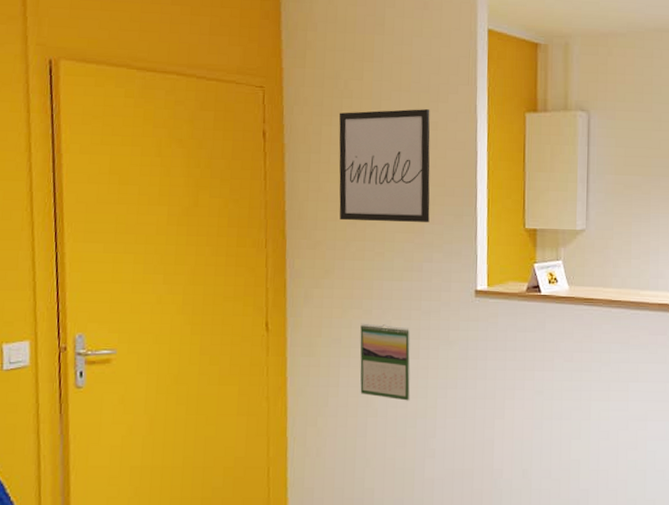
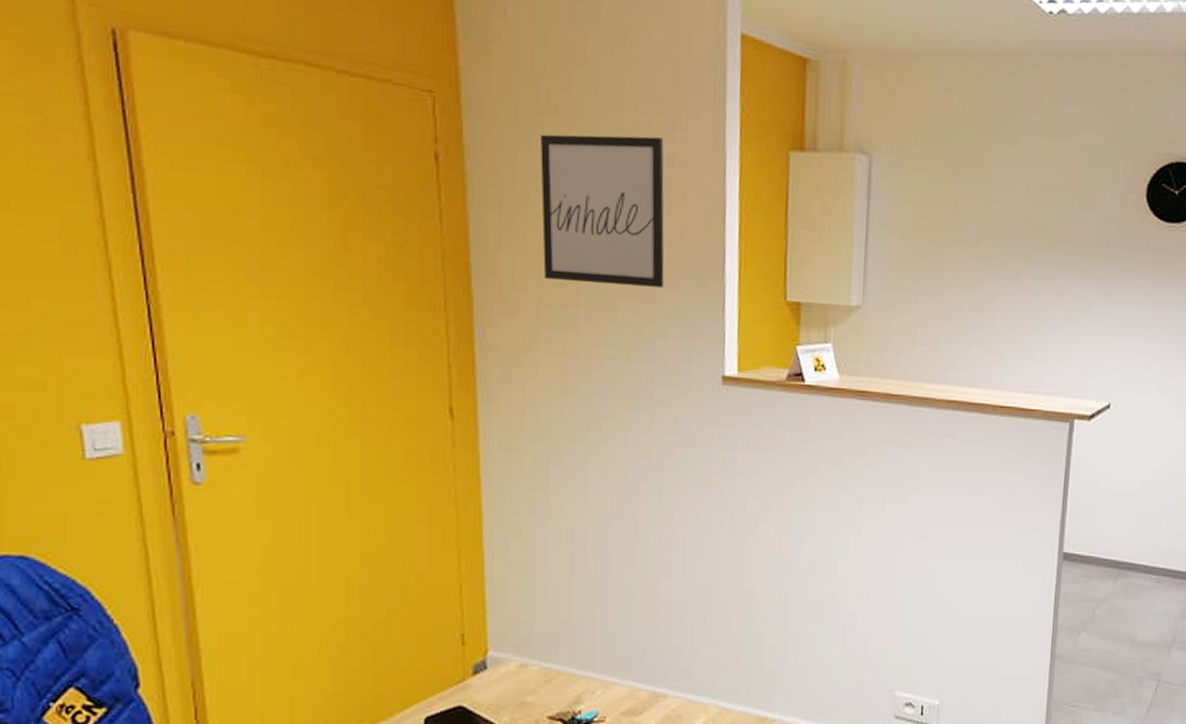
calendar: present [360,323,411,401] -> none [575,412,641,509]

